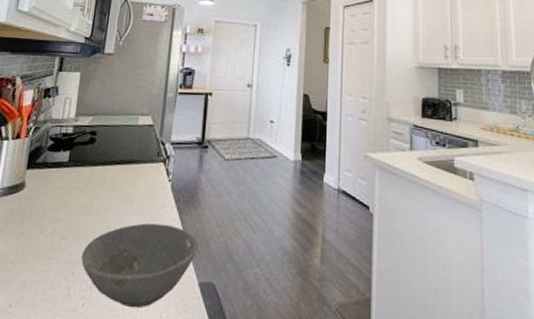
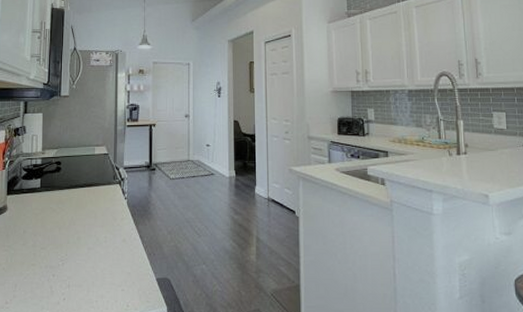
bowl: present [81,223,199,309] -> none [59,234,154,300]

